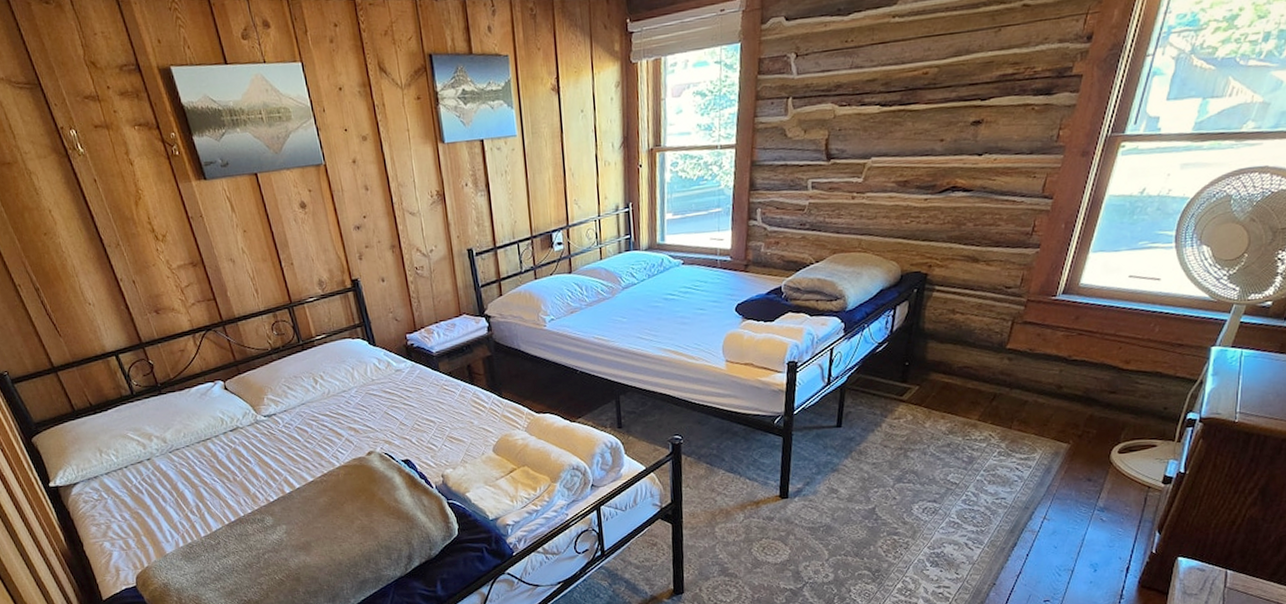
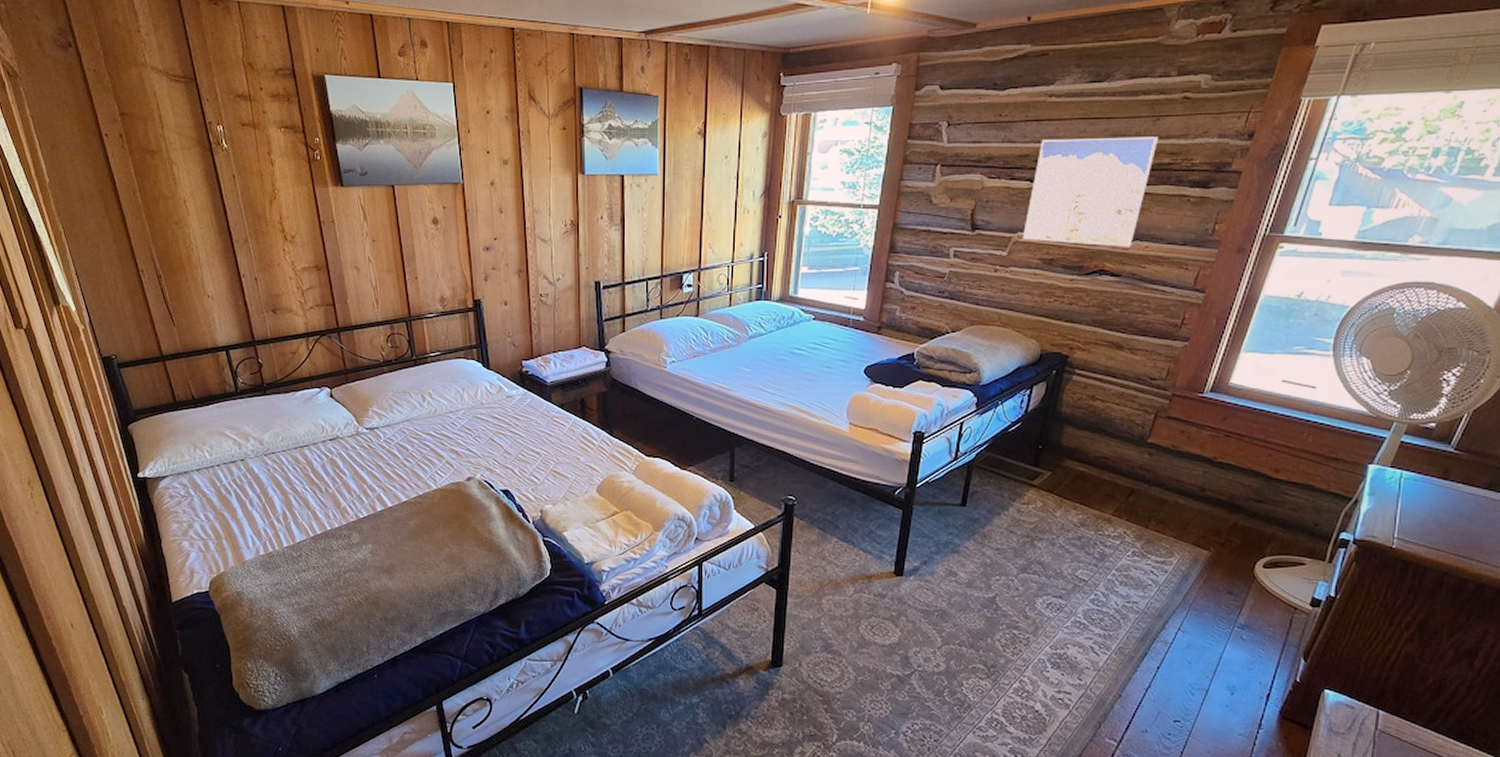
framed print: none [877,47,1001,165] -> present [1023,136,1158,247]

